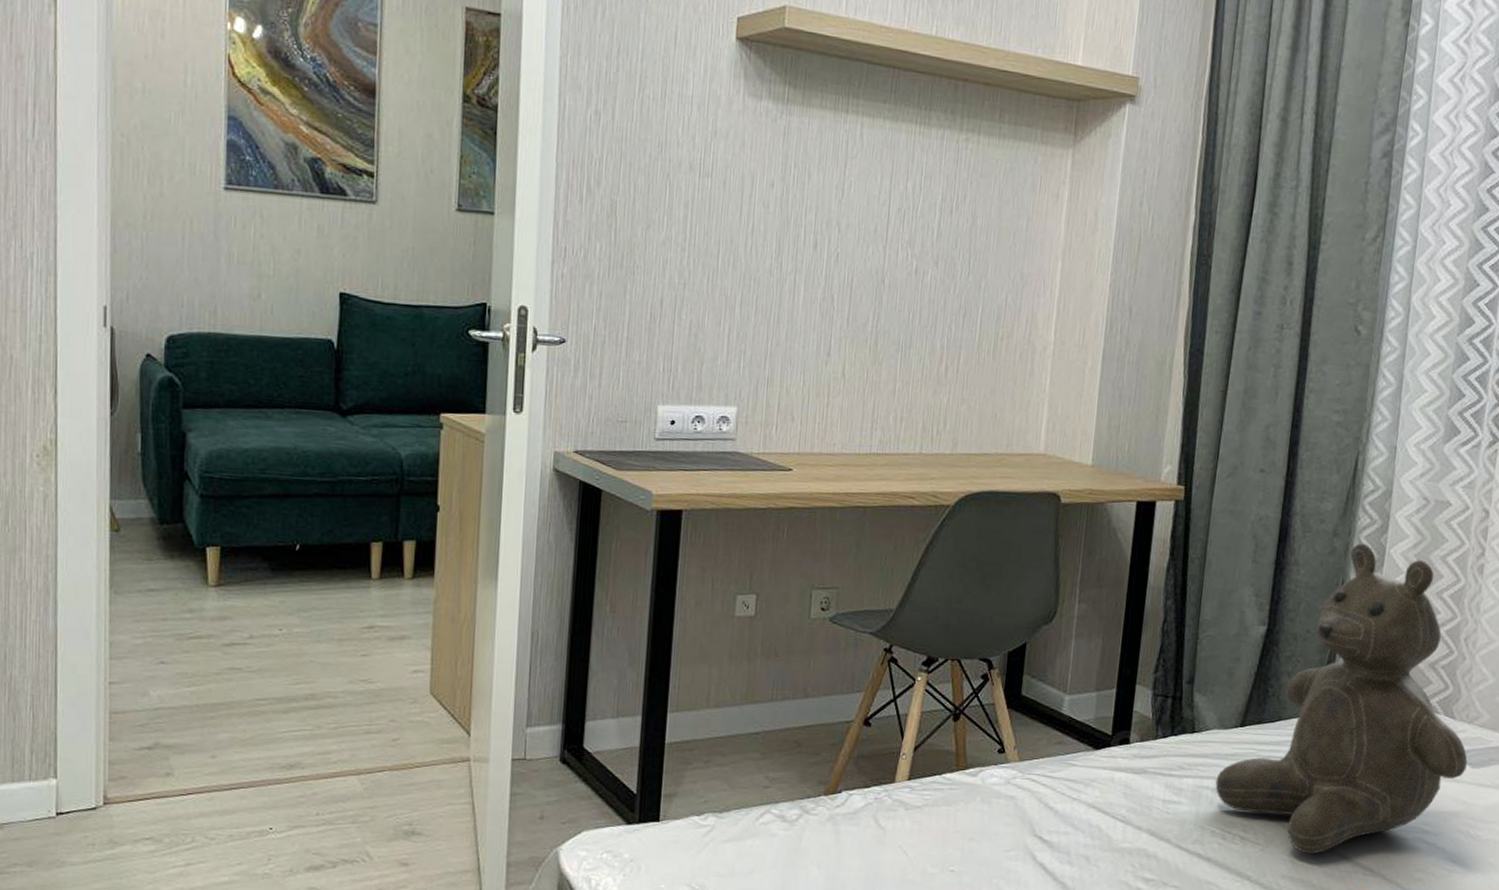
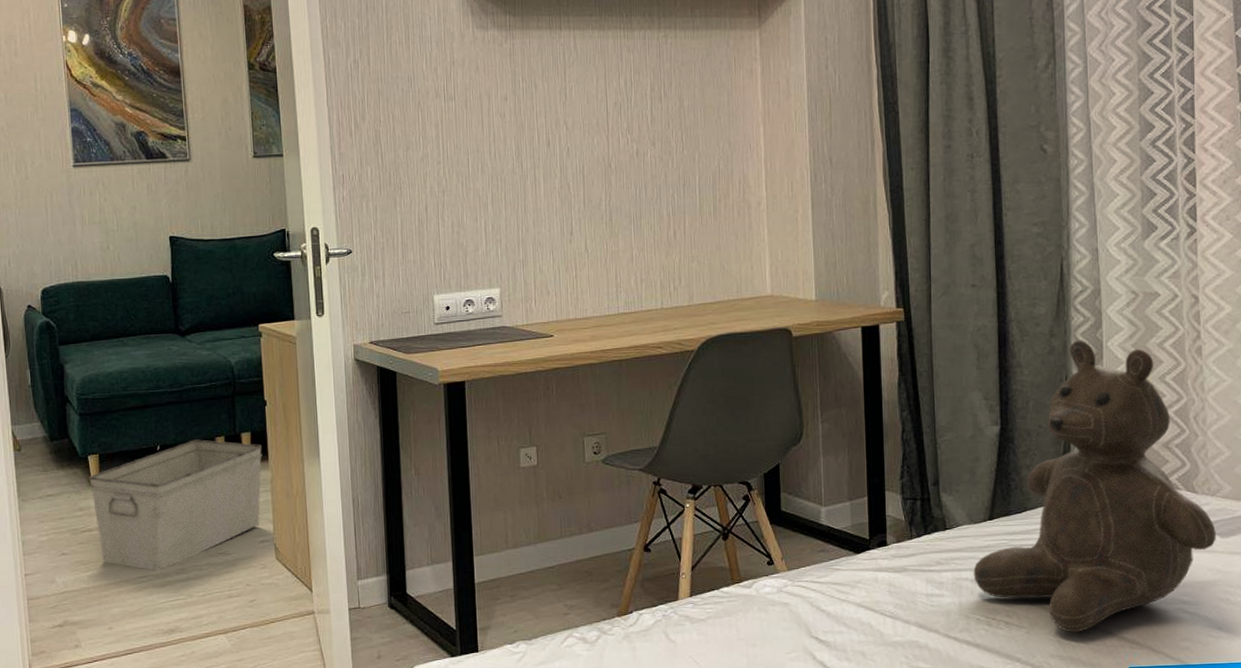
storage bin: none [205,542,428,694] -> present [89,439,262,571]

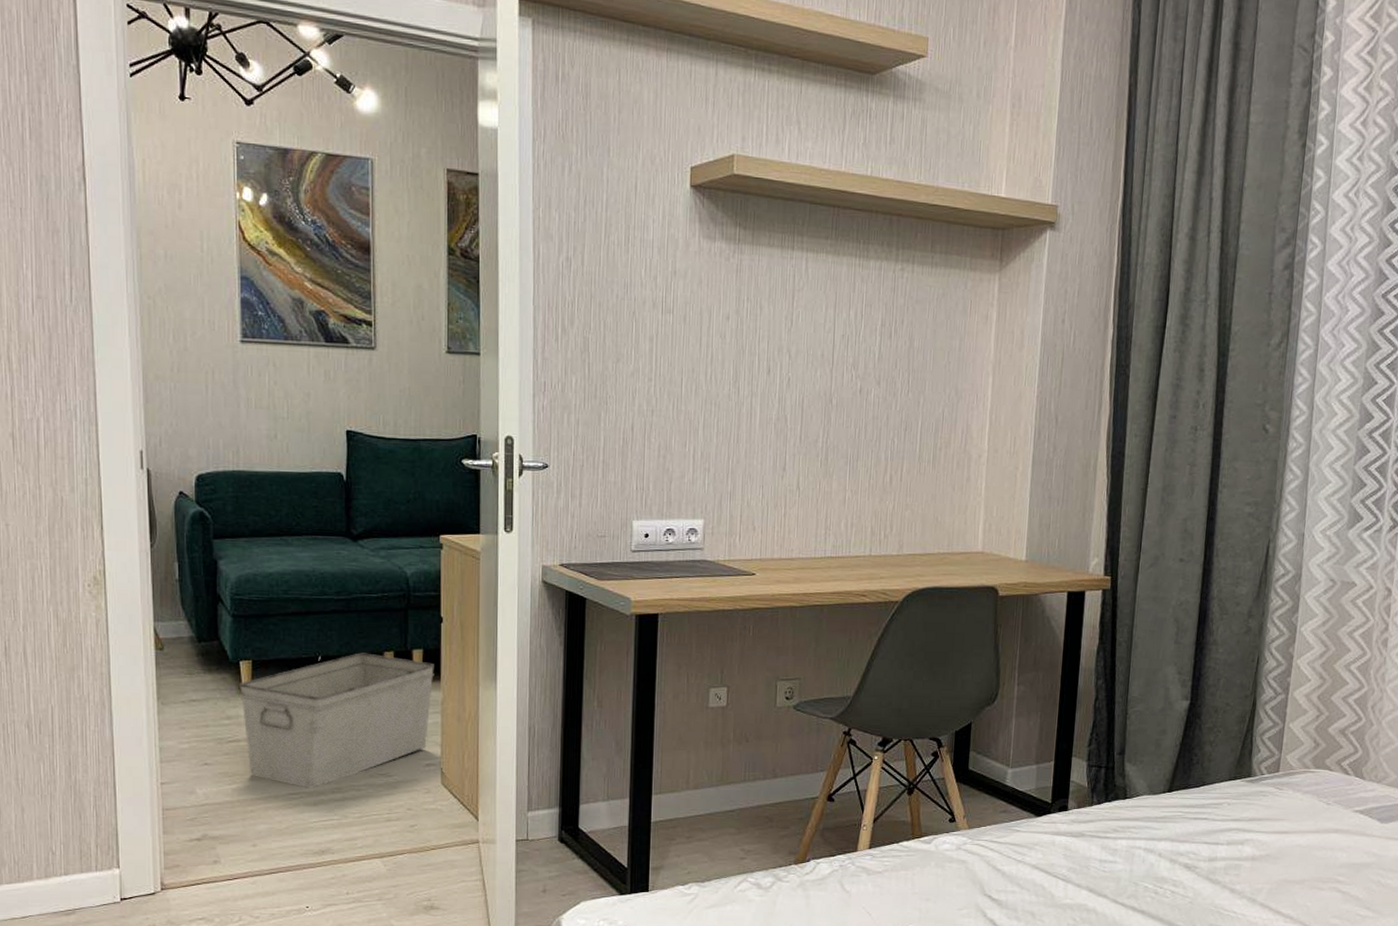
teddy bear: present [973,340,1216,633] -> none [1146,622,1377,905]

